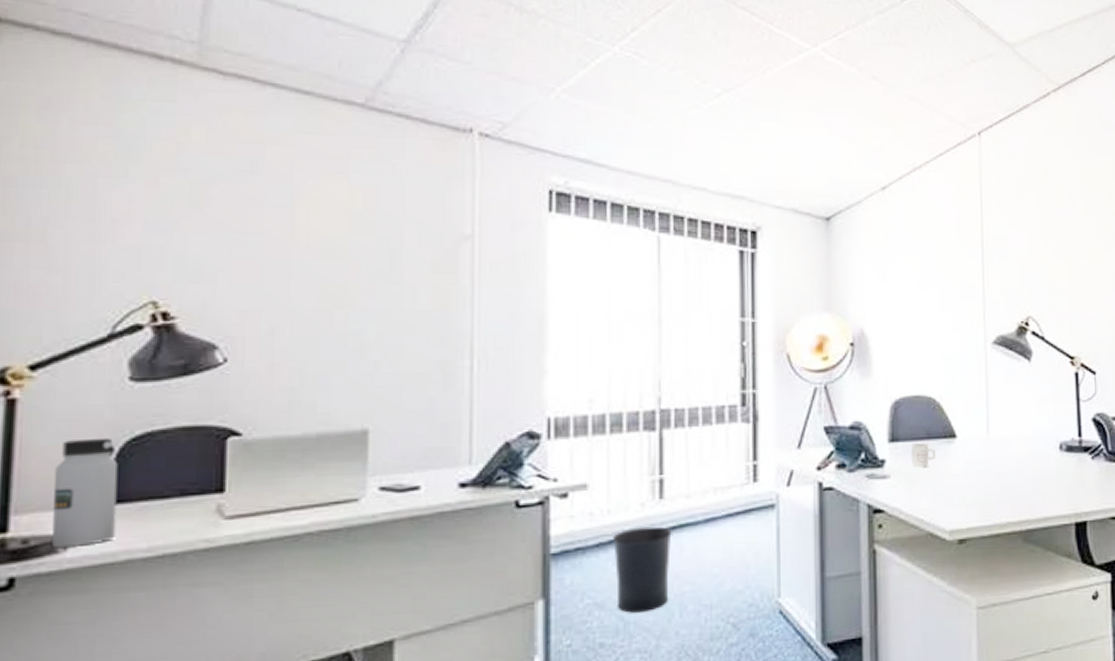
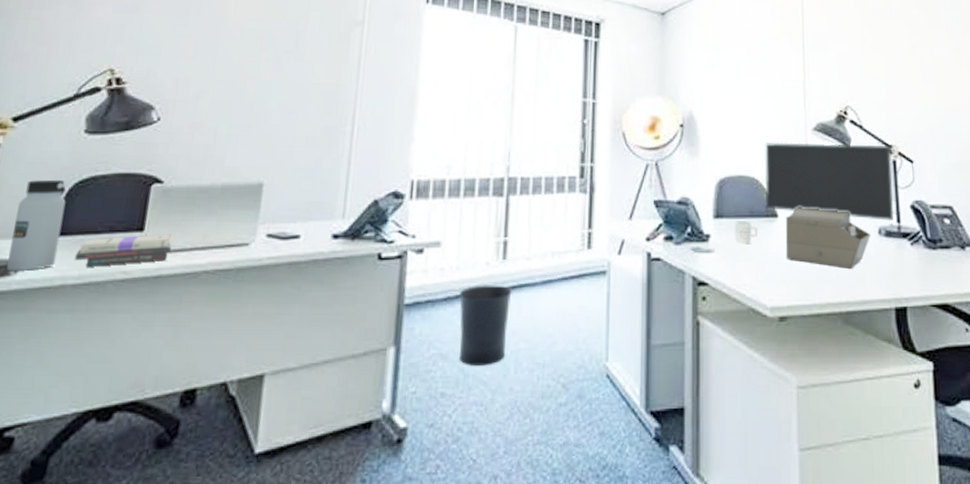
books: none [140,494,263,537] -> present [74,234,172,267]
computer monitor: none [942,356,1076,436] -> present [764,142,894,222]
sewing box: none [964,426,1052,487] -> present [785,207,871,269]

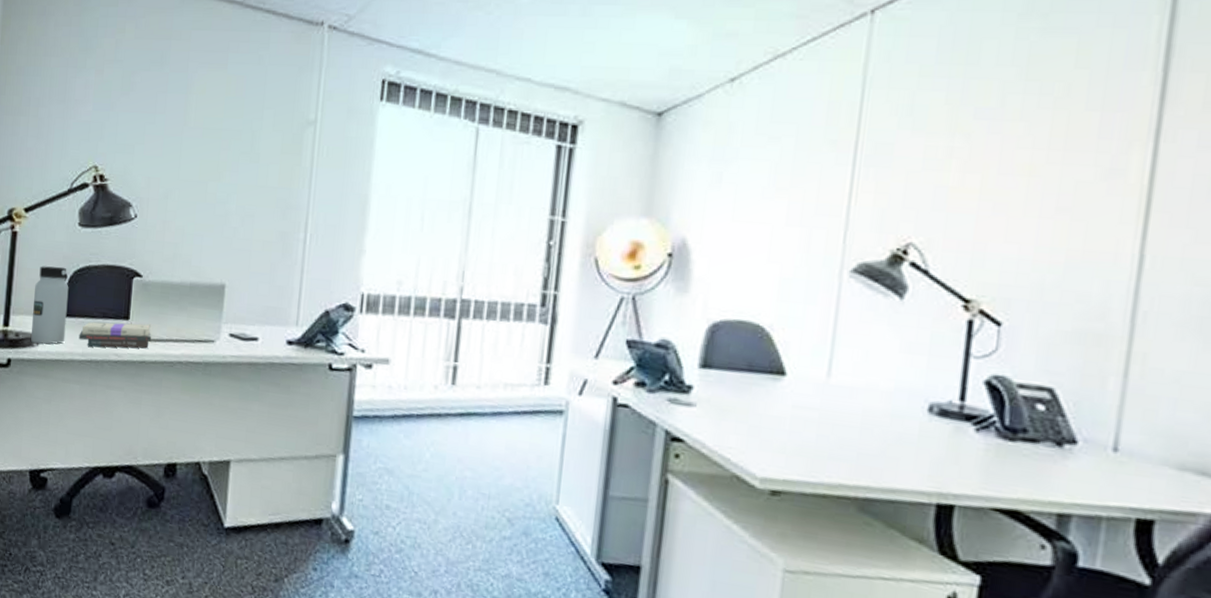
waste bin: present [458,285,512,366] -> none [405,407,460,487]
mug: present [734,221,758,245] -> none [724,373,756,403]
computer monitor: present [764,142,894,222] -> none [771,283,970,398]
sewing box: present [785,207,871,269] -> none [789,366,917,449]

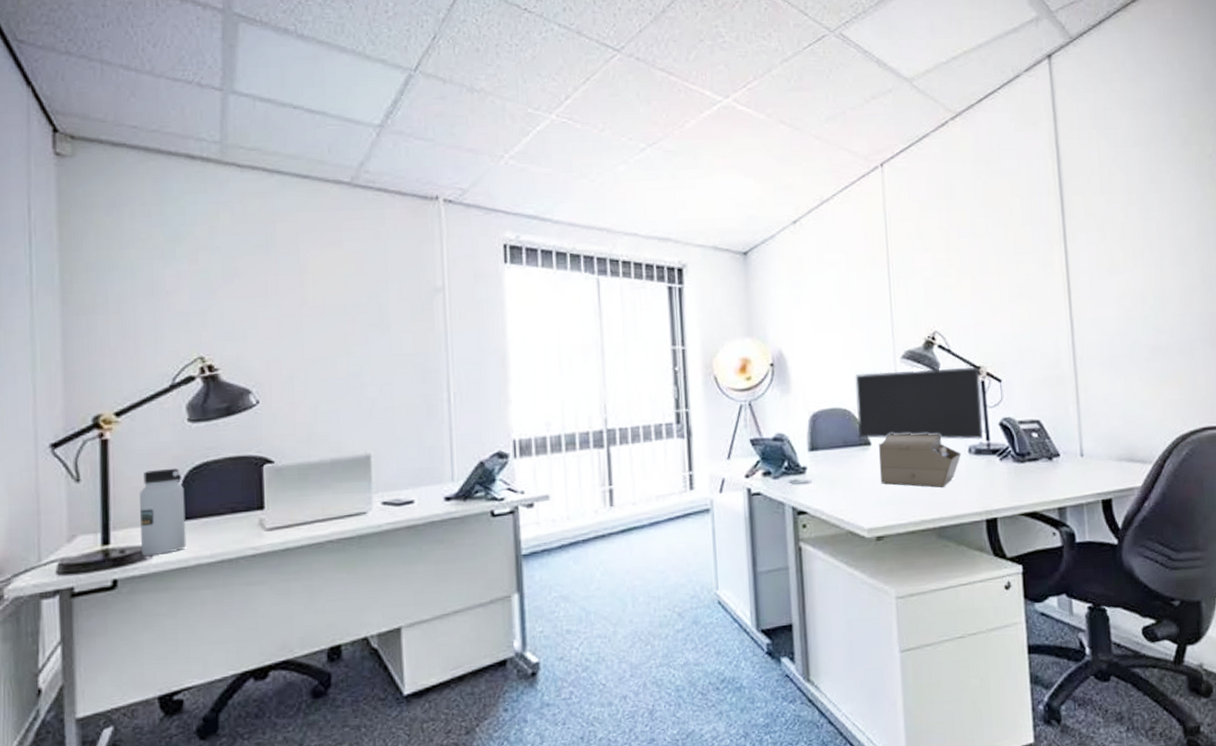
books: present [78,322,152,349] -> none [203,510,294,546]
computer monitor: none [771,283,970,398] -> present [855,366,984,440]
sewing box: none [789,366,917,449] -> present [878,433,962,488]

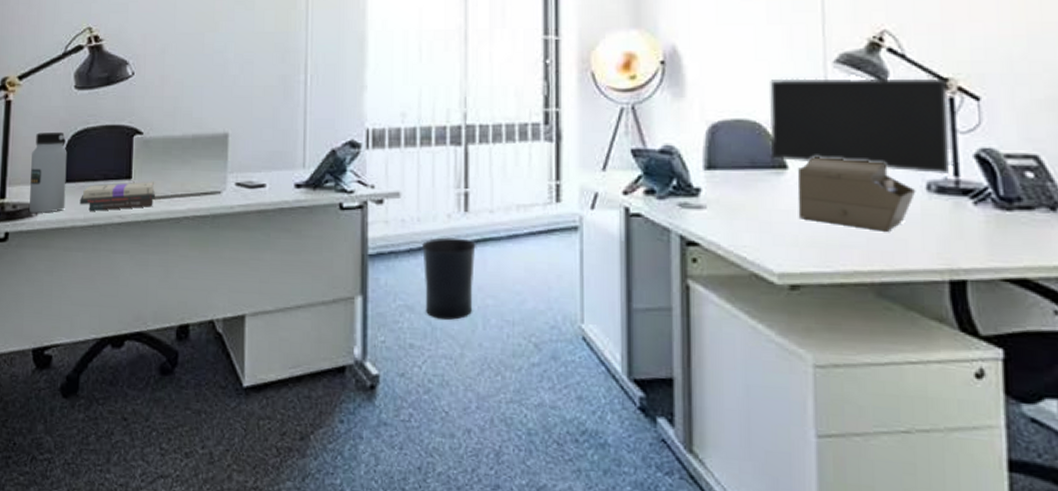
books: none [203,510,294,546] -> present [79,182,156,211]
waste bin: none [572,530,622,604] -> present [421,237,476,320]

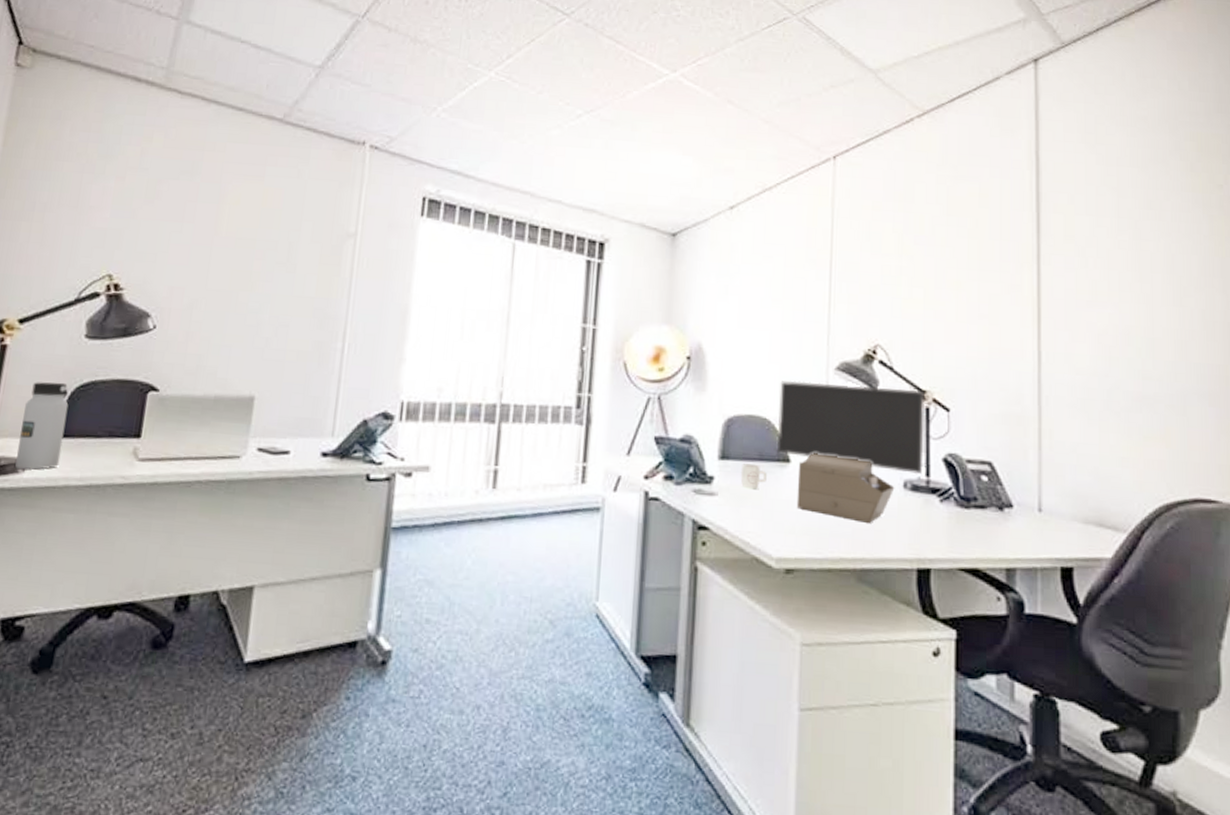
books: present [79,182,156,211] -> none [76,441,167,470]
waste bin: present [421,237,476,320] -> none [446,513,501,595]
mug: none [730,172,761,201] -> present [740,463,767,490]

